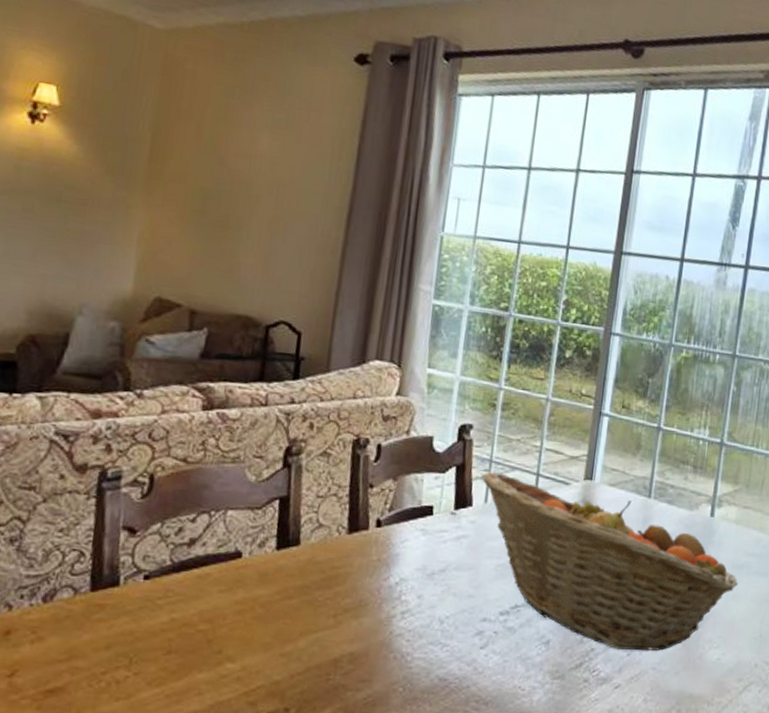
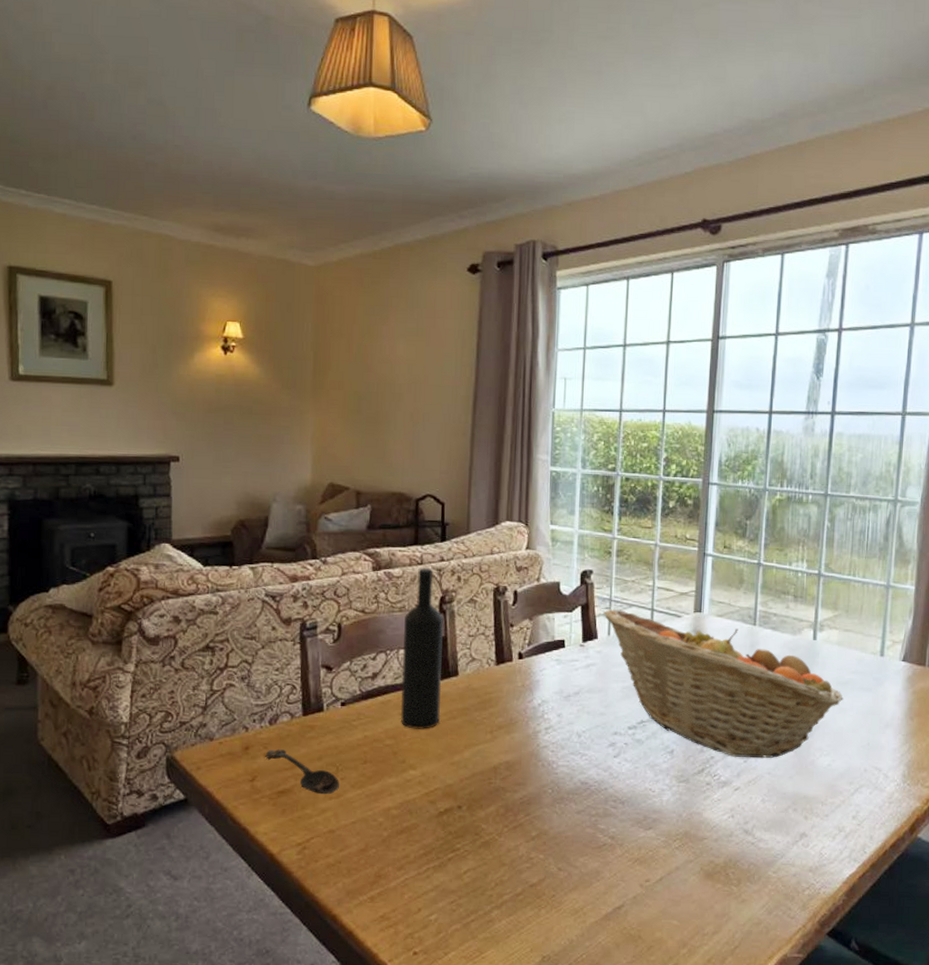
spoon: none [32,635,133,695] -> present [265,749,340,795]
wine bottle: none [220,410,287,612] -> present [400,568,443,729]

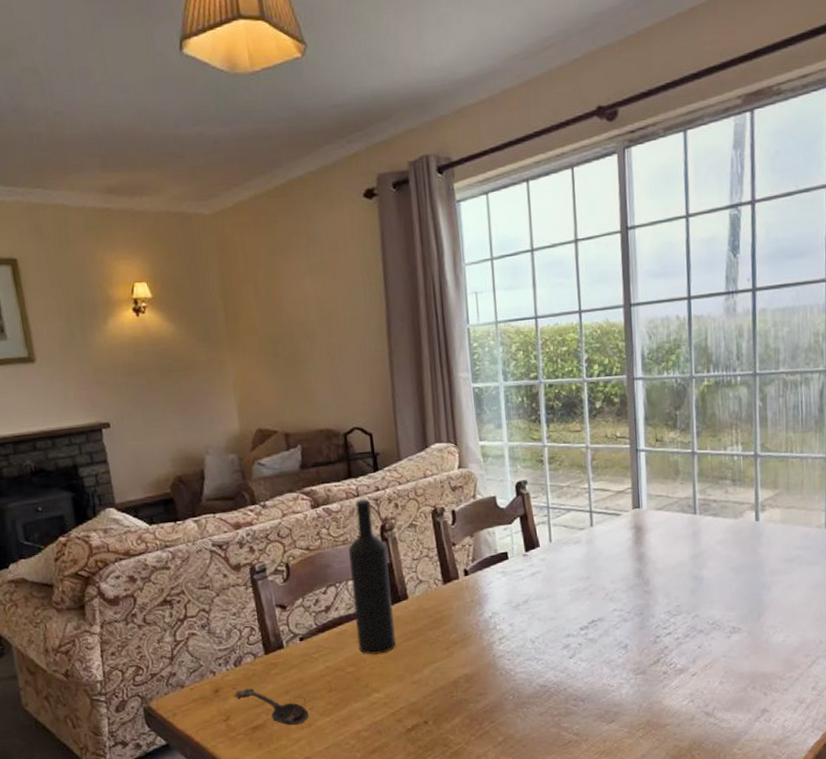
fruit basket: present [604,608,843,759] -> none [543,515,792,645]

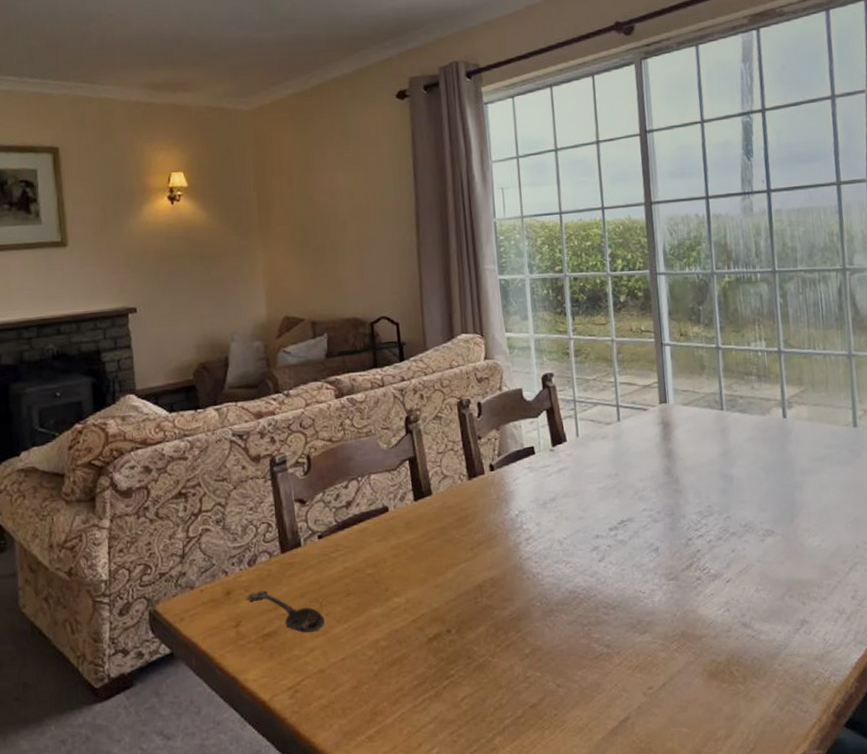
wine bottle: present [349,499,397,655] -> none [372,389,419,555]

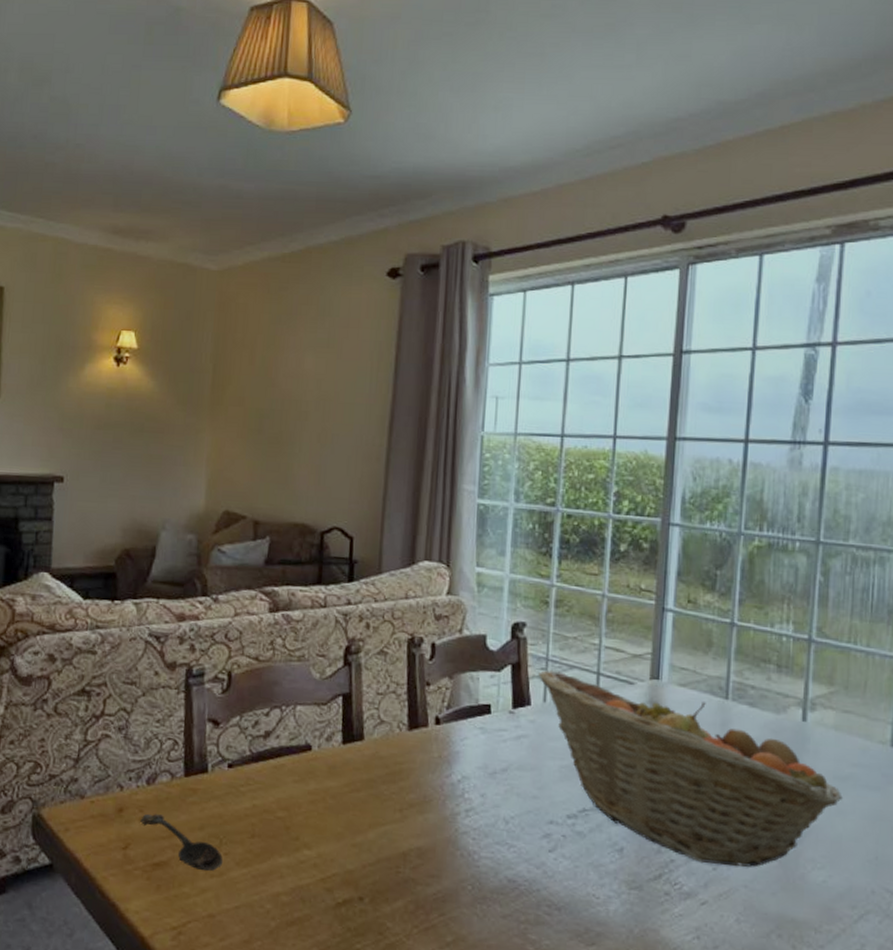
fruit basket: none [569,409,823,549] -> present [538,669,843,867]

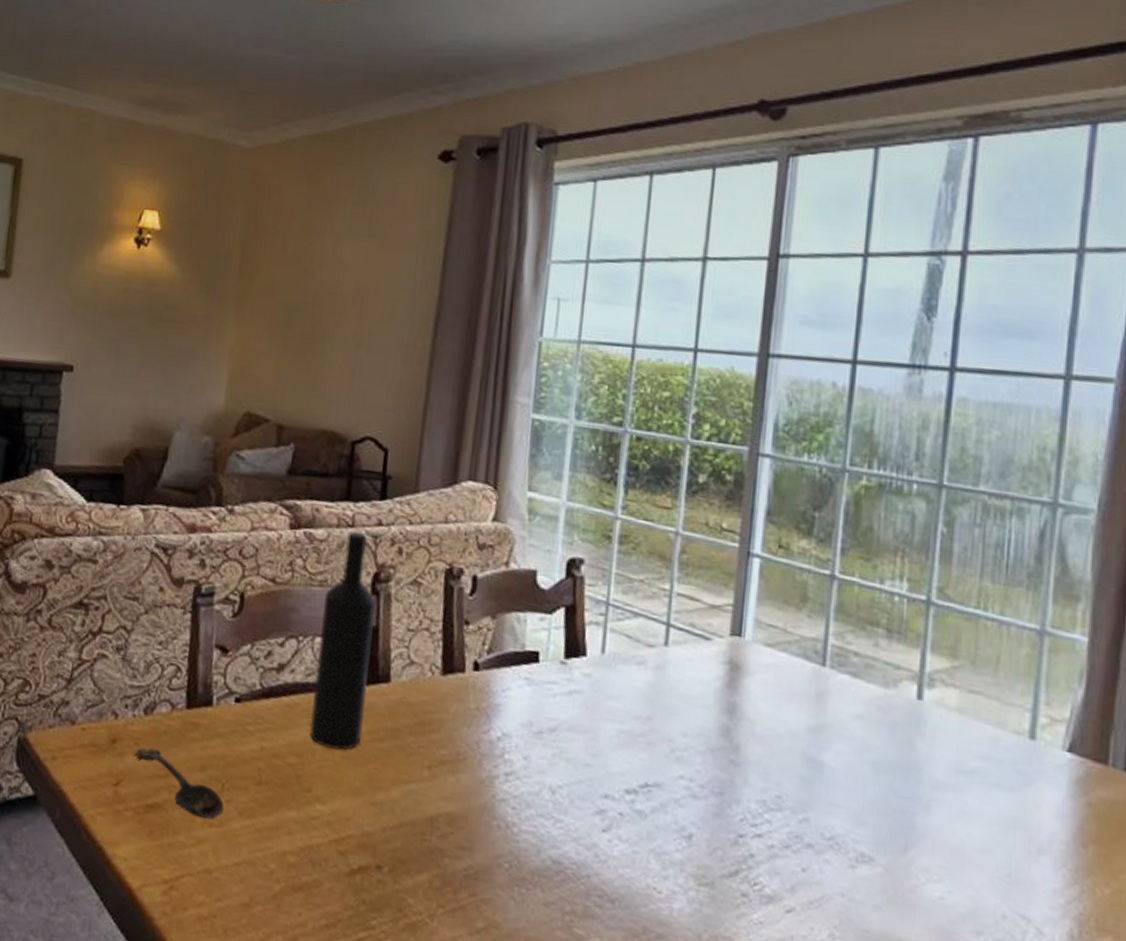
wine bottle: none [295,611,348,802] -> present [309,531,376,750]
fruit basket: present [538,669,843,867] -> none [596,616,967,873]

